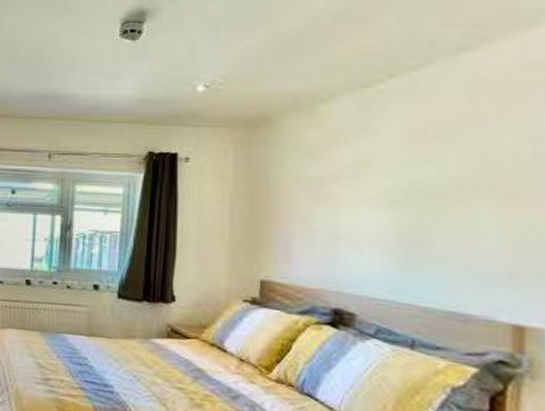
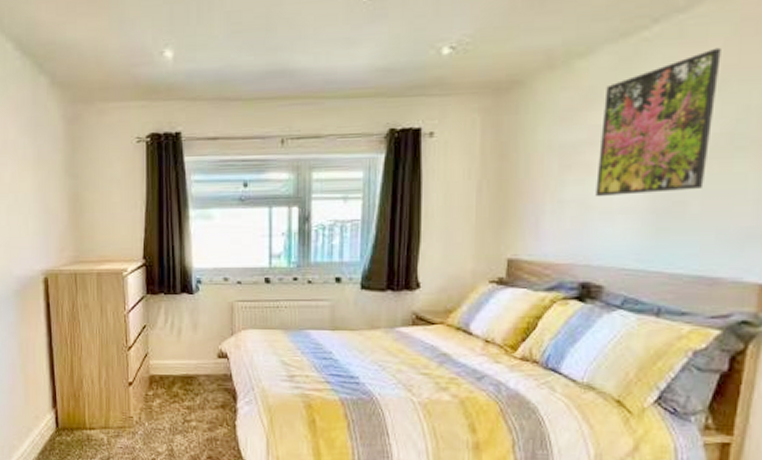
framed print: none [343,102,454,228] -> present [596,47,721,197]

